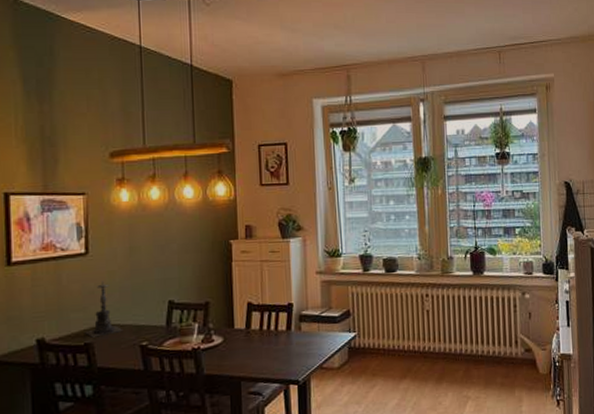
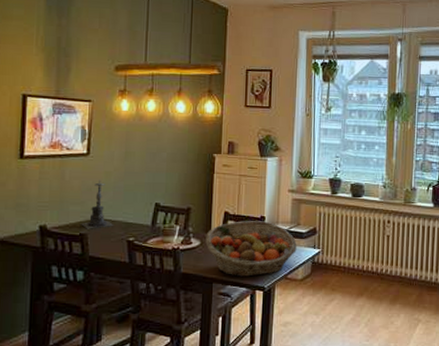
fruit basket: none [229,308,331,373] -> present [205,221,297,277]

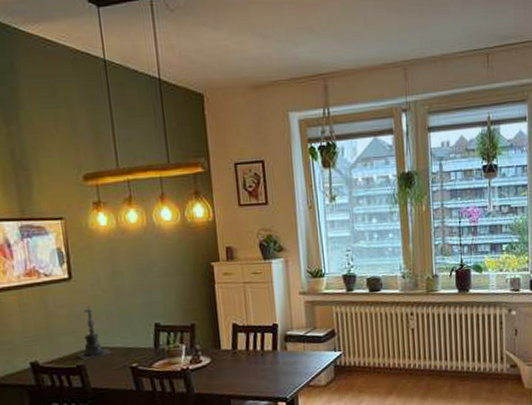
fruit basket: present [205,221,297,277] -> none [216,329,316,391]

